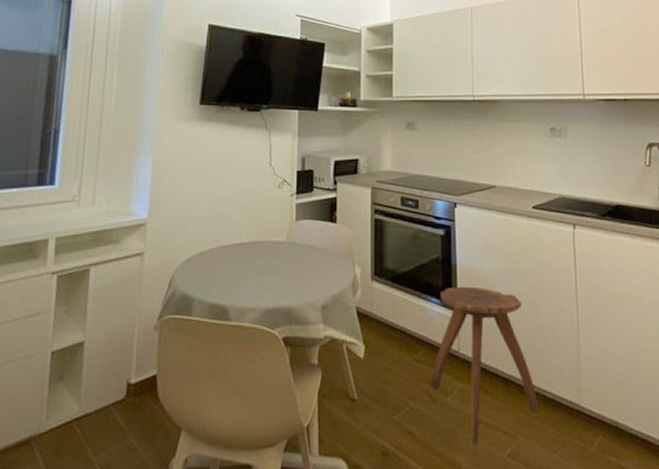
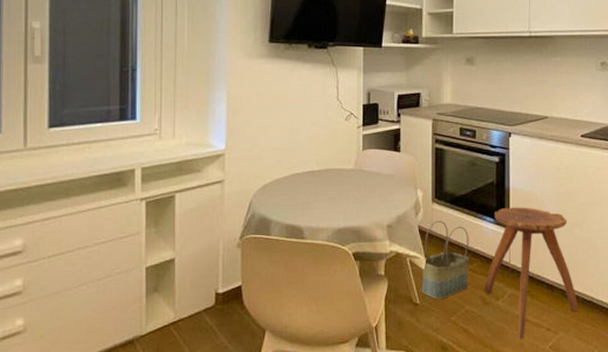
basket: none [359,301,414,395] -> present [421,220,470,300]

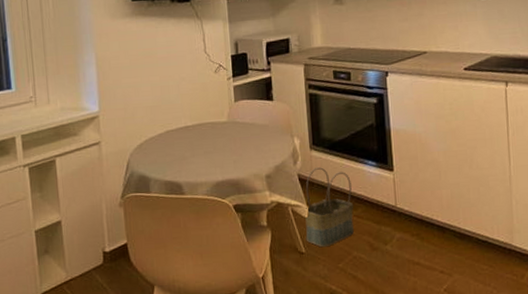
stool: present [484,207,579,340] -> none [371,148,473,284]

